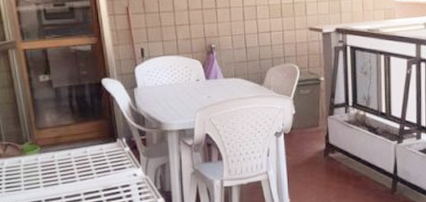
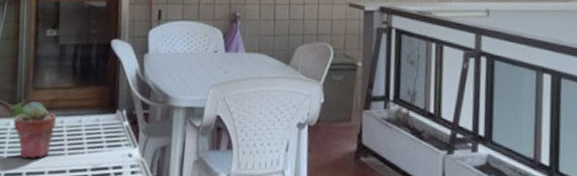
potted succulent: none [24,139,64,188] -> present [13,100,57,159]

